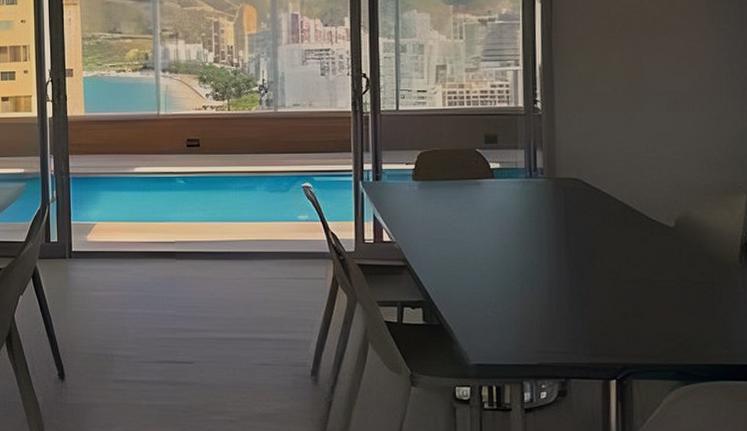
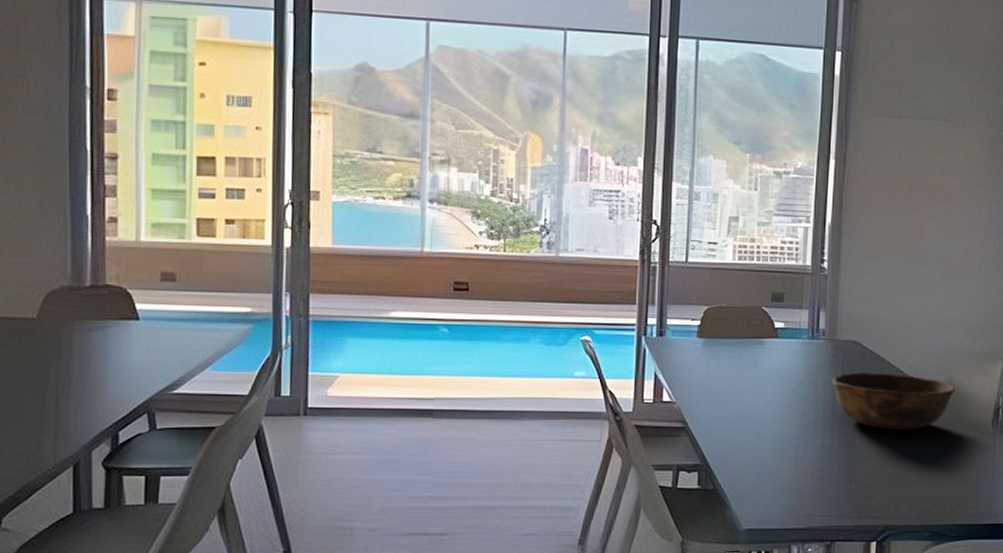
bowl: none [554,209,694,266] -> present [831,372,956,430]

